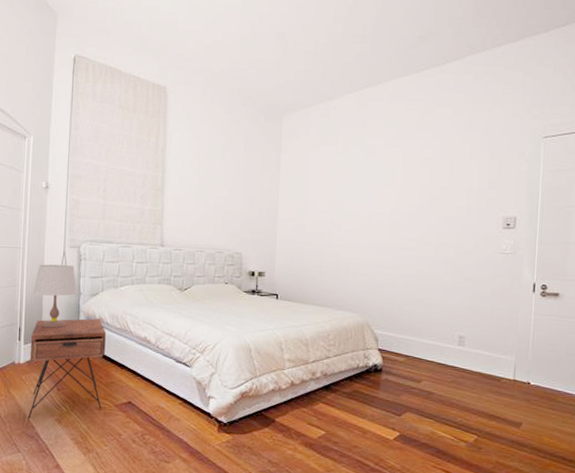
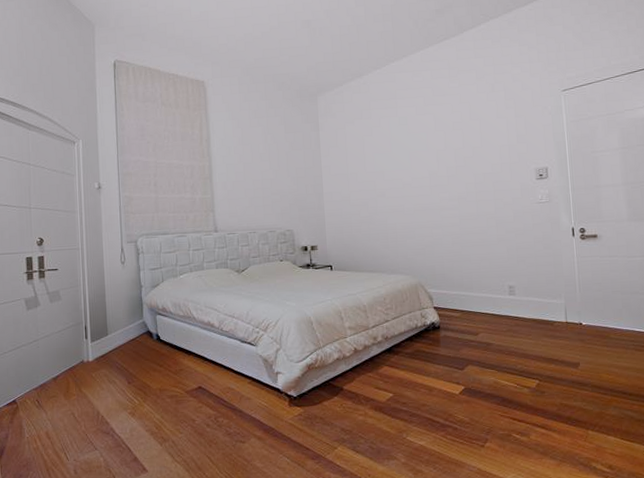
nightstand: present [27,318,106,418] -> none [97,308,173,415]
table lamp: present [33,264,77,328] -> none [95,260,138,324]

